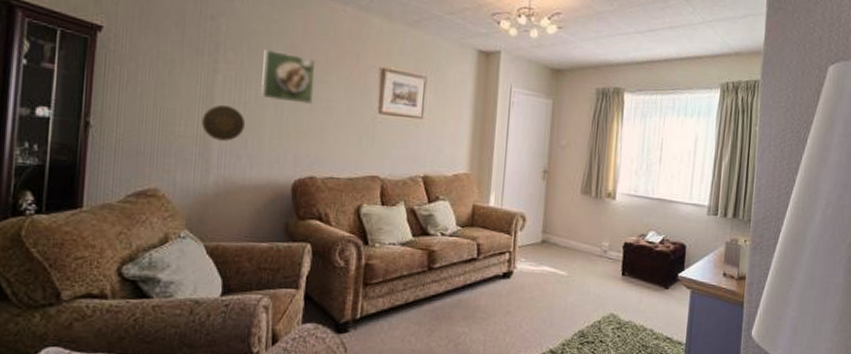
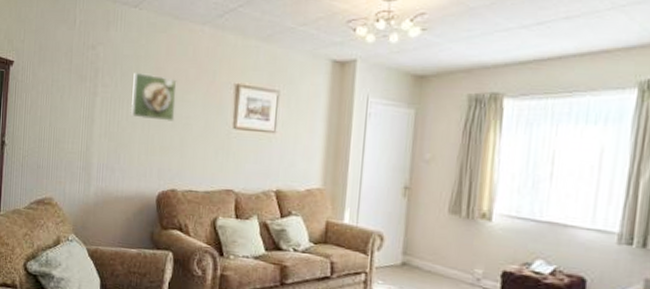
decorative plate: present [202,104,245,141] -> none [85,124,118,157]

